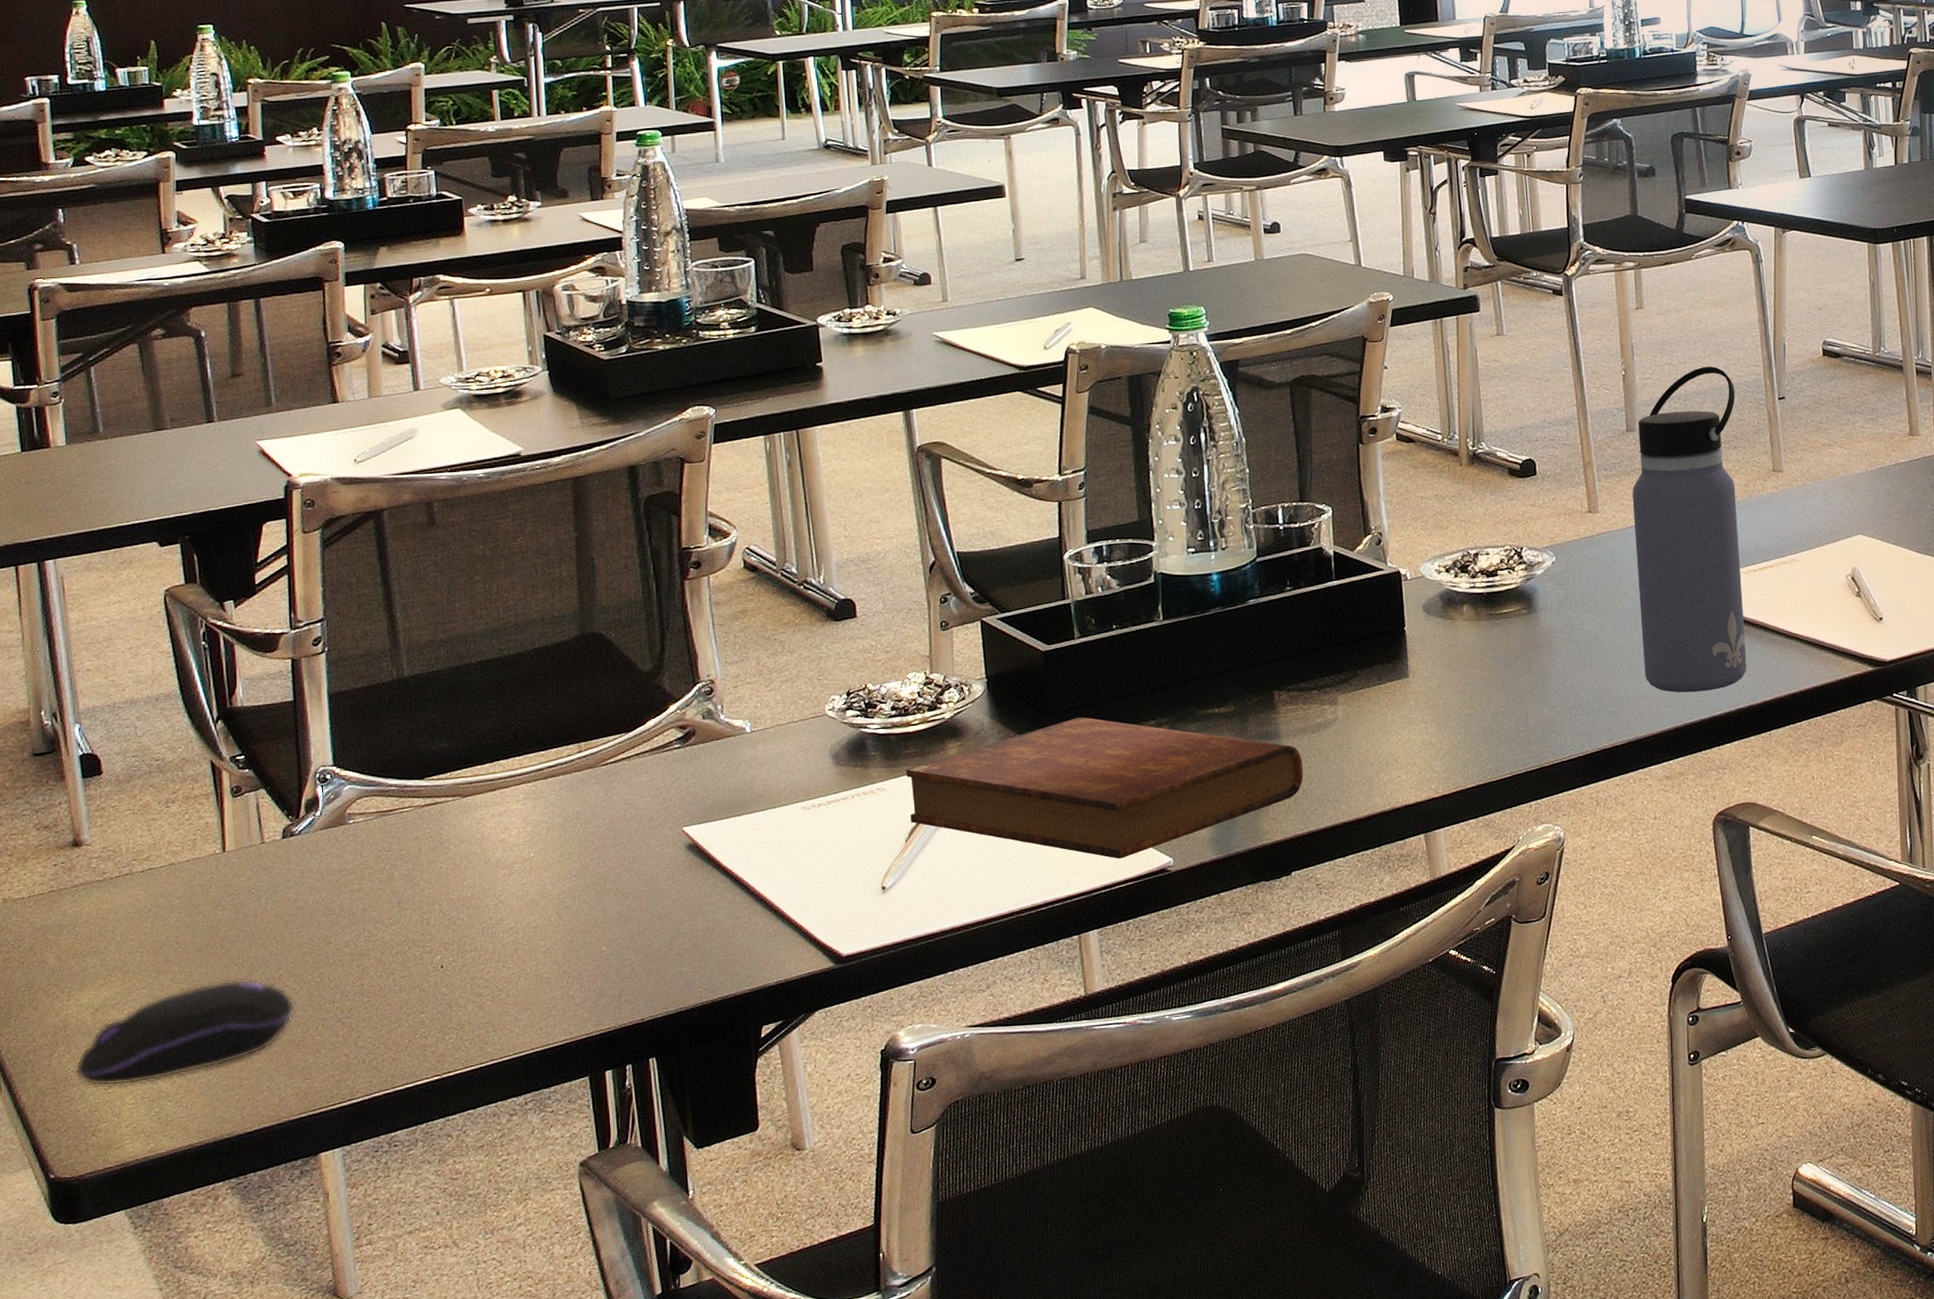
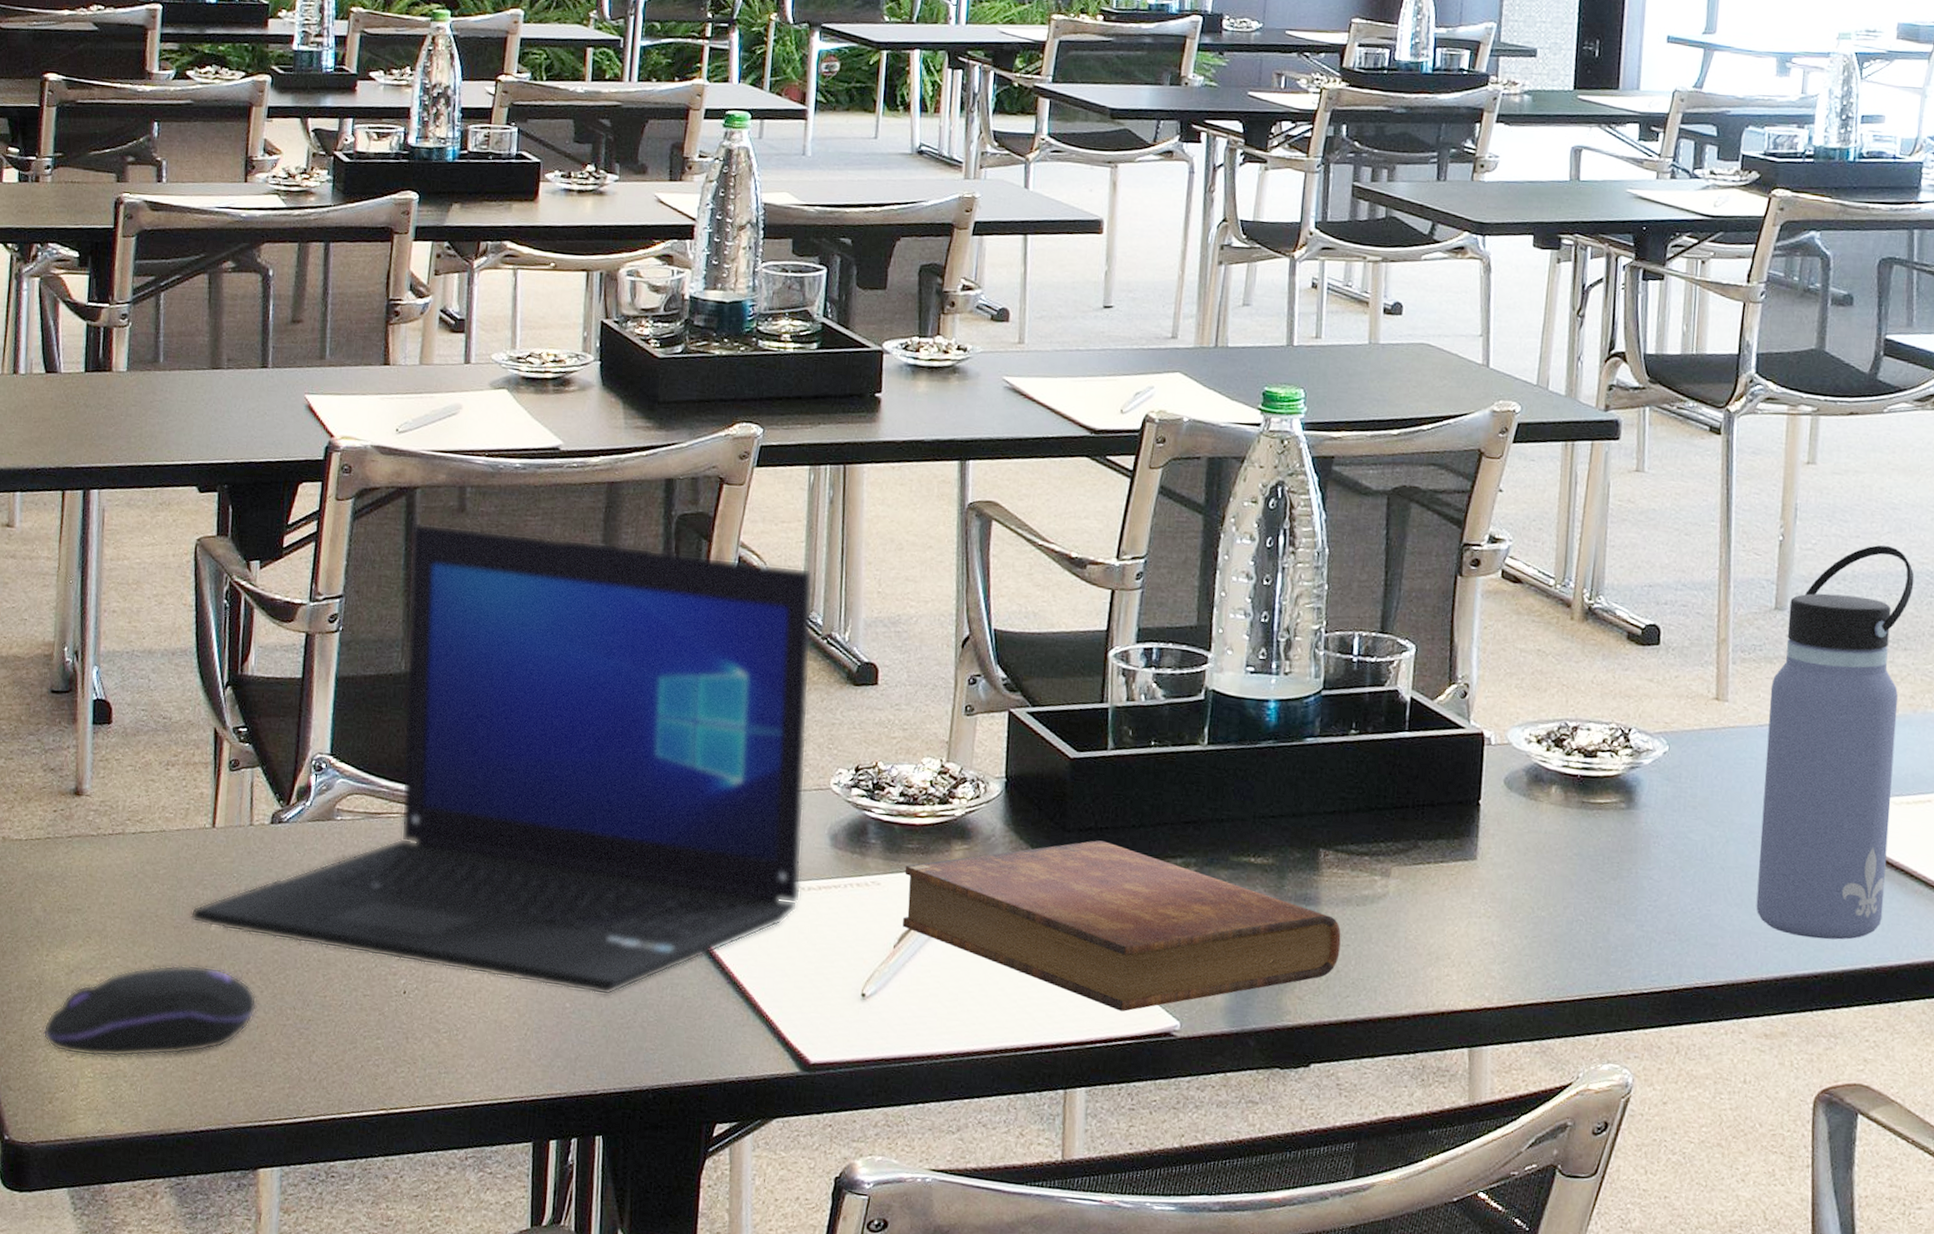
laptop: none [213,526,812,943] -> present [190,522,813,996]

